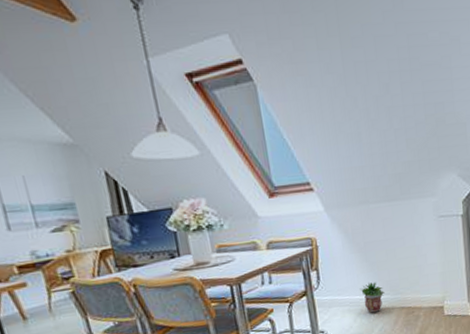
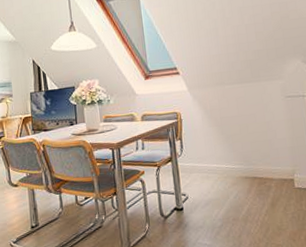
potted plant: present [359,282,385,313] -> none [216,153,239,181]

